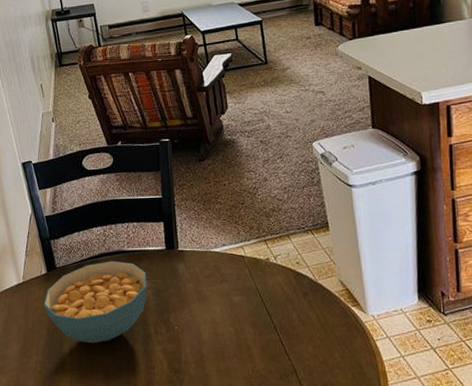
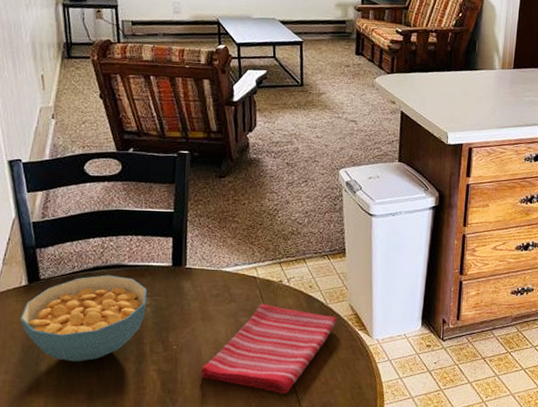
dish towel: none [202,282,329,373] -> present [200,303,338,394]

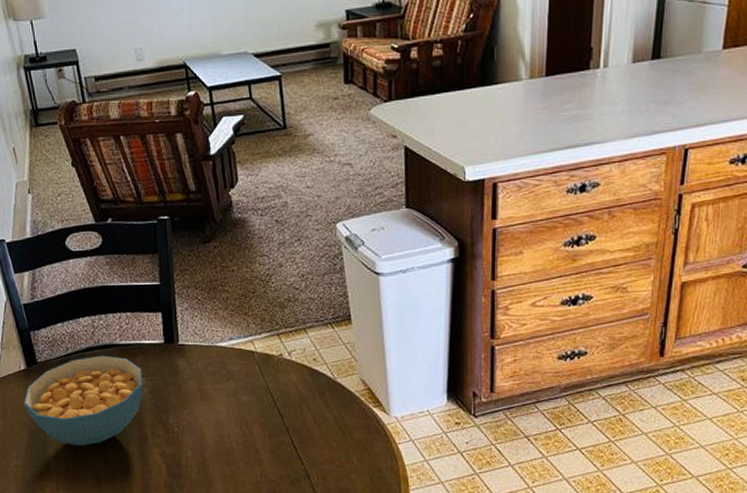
dish towel: present [200,303,338,394] -> none [205,380,349,478]

